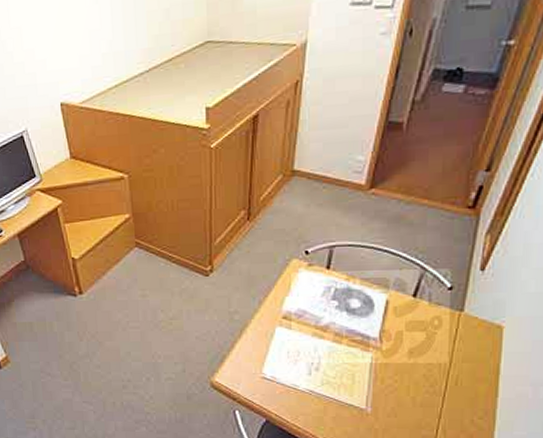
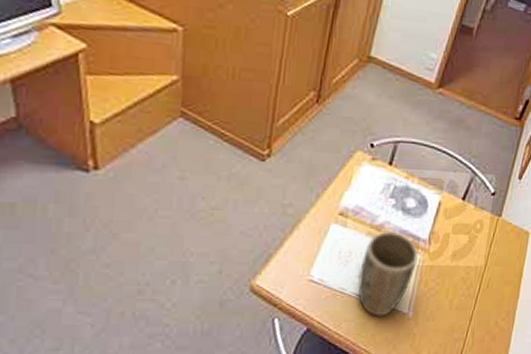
plant pot: none [310,332,370,411] -> present [358,232,418,316]

